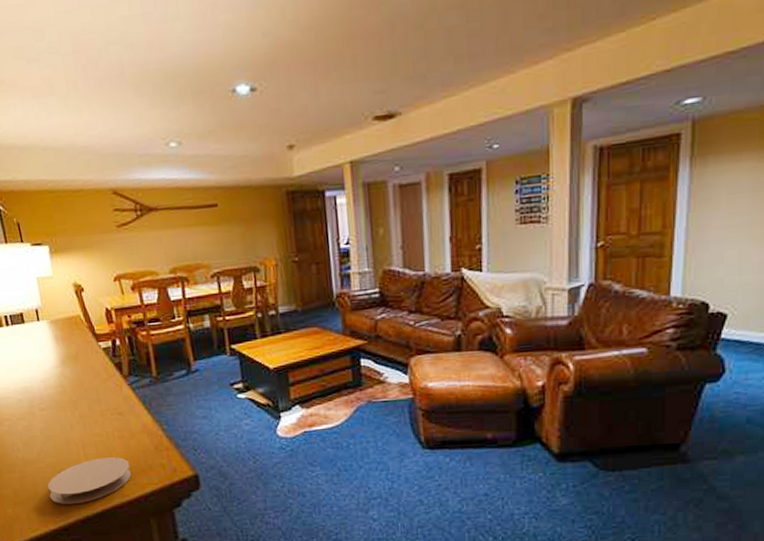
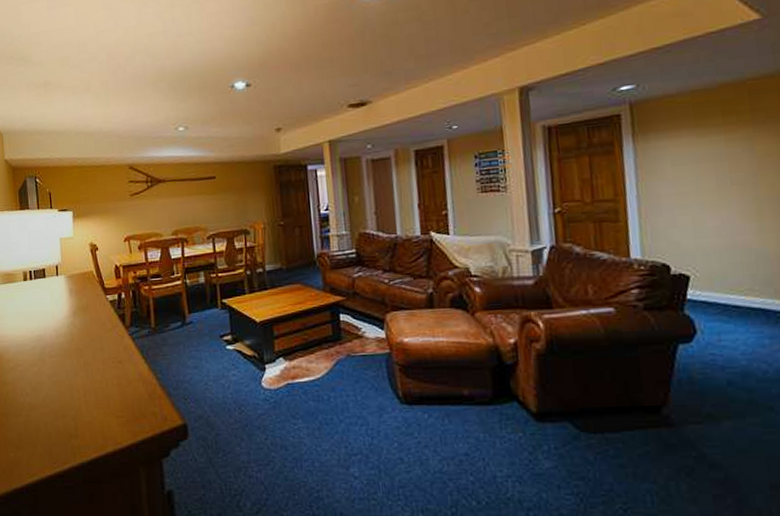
coaster: present [47,457,132,505] -> none [49,404,126,451]

